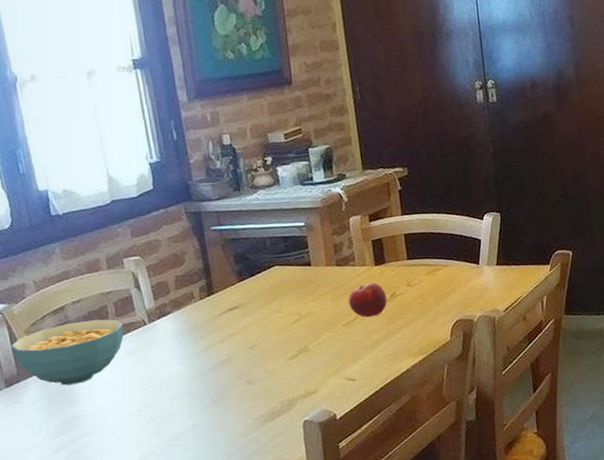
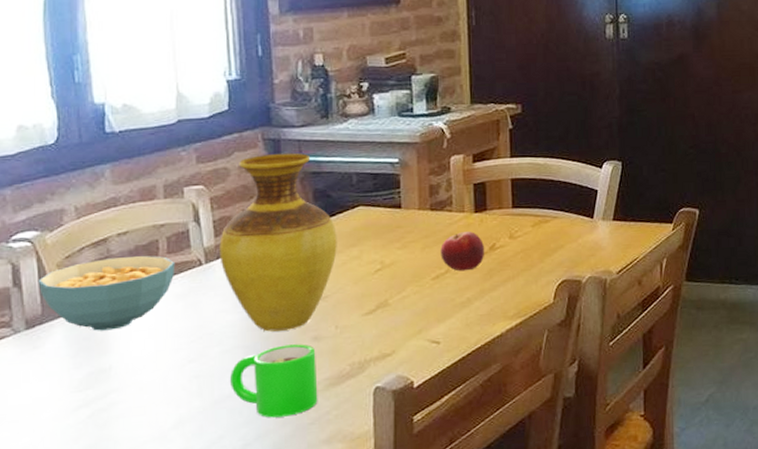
vase: none [158,223,260,379] -> present [219,152,337,332]
mug: none [180,387,257,451] -> present [230,344,318,418]

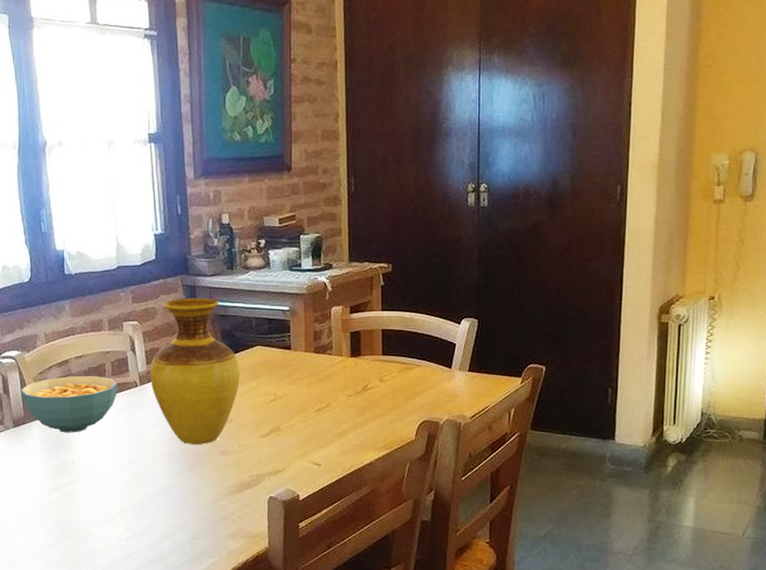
mug: present [230,344,318,418] -> none [160,456,225,513]
fruit: present [440,231,485,271] -> none [322,373,359,407]

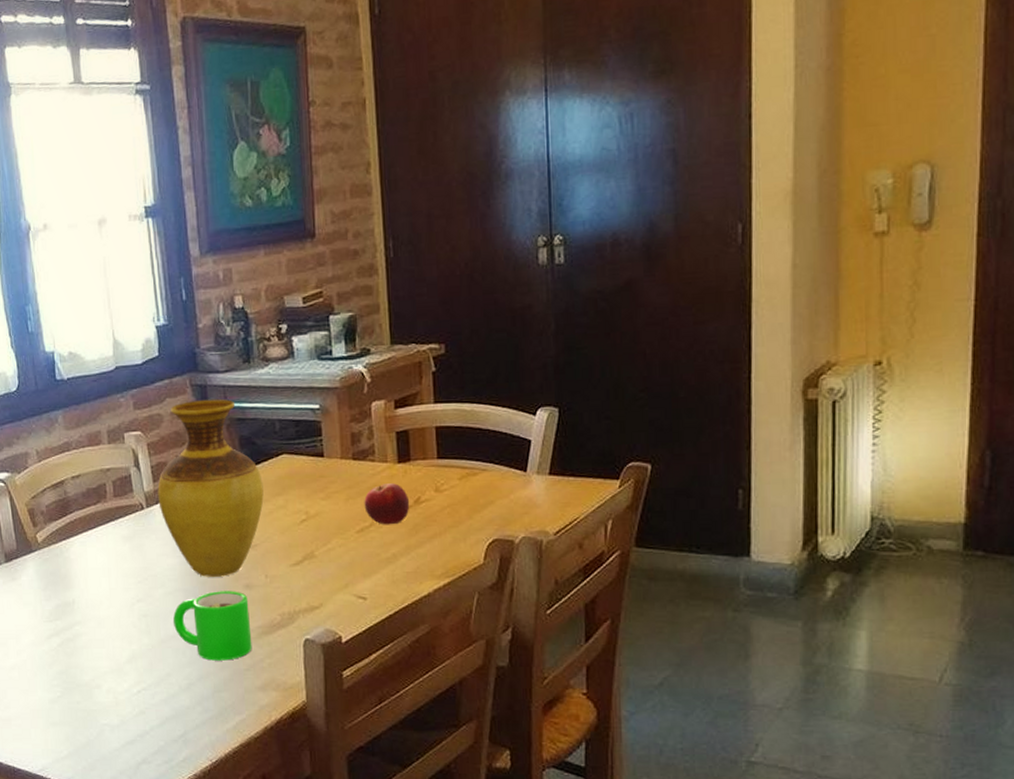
cereal bowl: present [20,375,118,433] -> none [12,498,121,567]
mug: none [160,456,225,513] -> present [173,591,252,661]
fruit: none [322,373,359,407] -> present [364,483,410,525]

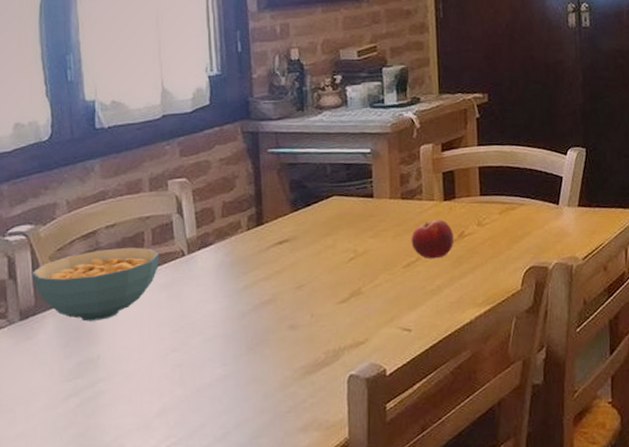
cereal bowl: none [12,498,121,567] -> present [31,247,160,322]
vase: present [157,398,264,577] -> none [201,145,312,321]
mug: present [173,591,252,661] -> none [211,332,294,406]

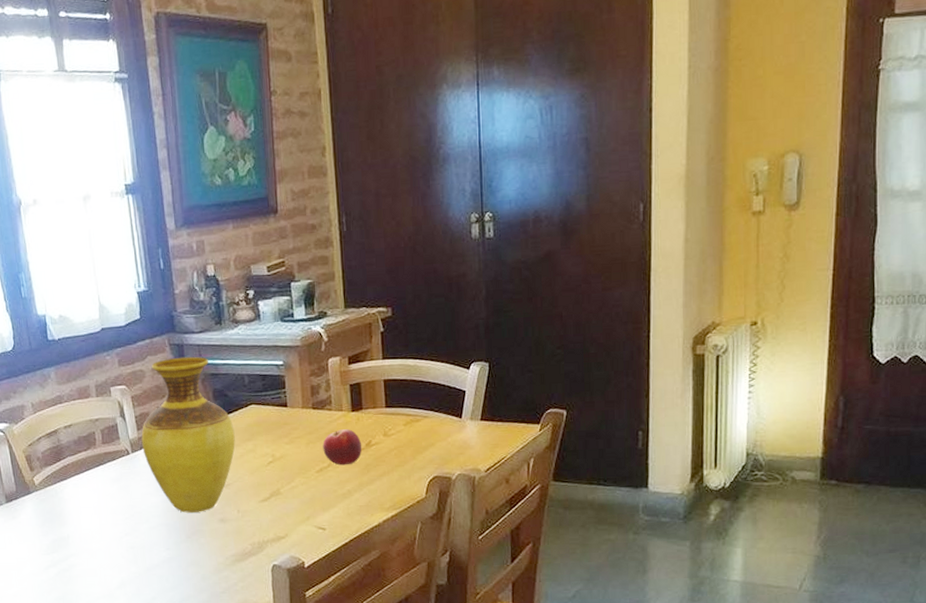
cereal bowl: present [31,247,160,322] -> none [11,445,109,506]
vase: none [201,145,312,321] -> present [141,356,235,513]

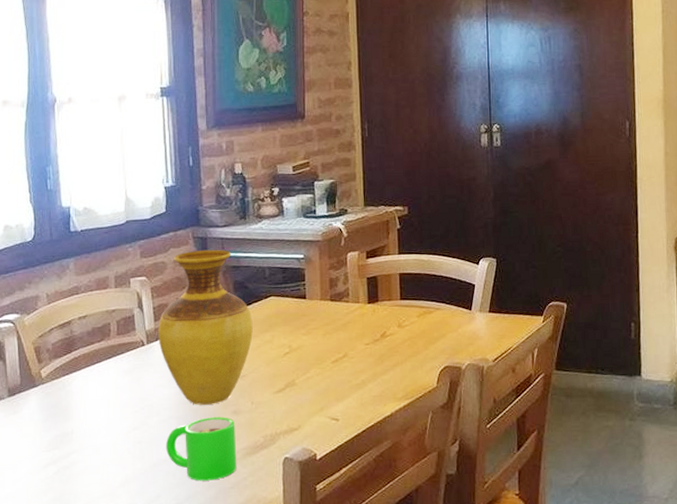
mug: none [157,524,227,585] -> present [166,417,237,481]
fruit: present [323,429,362,466] -> none [339,320,377,356]

